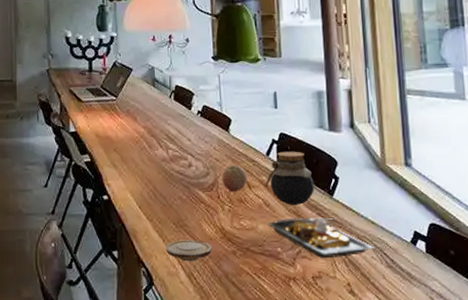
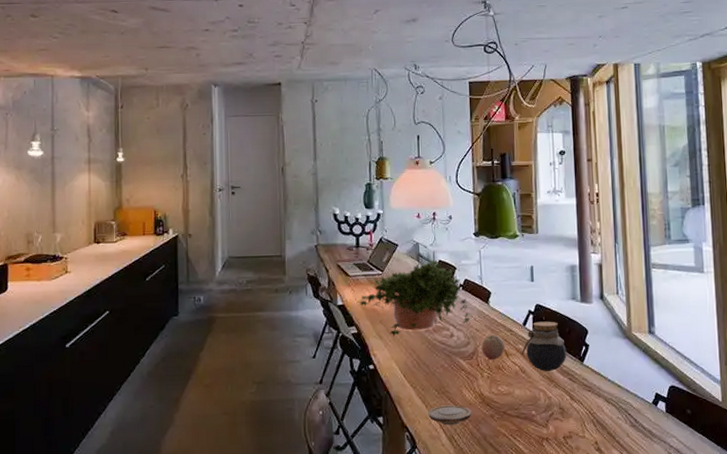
potted plant: none [89,85,213,166] -> present [356,260,474,337]
plate: present [267,217,374,259] -> none [523,382,620,420]

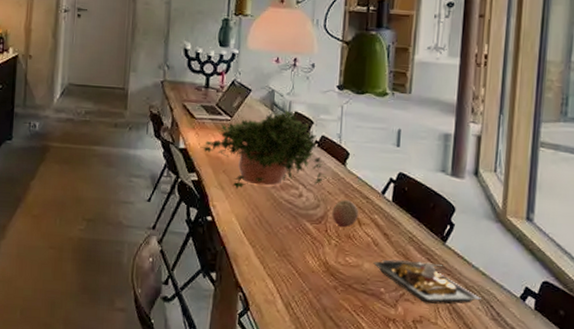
wood slice: present [428,405,471,426] -> none [265,269,313,292]
jar: present [521,321,567,371] -> none [376,191,428,248]
plate: none [523,382,620,420] -> present [373,259,481,305]

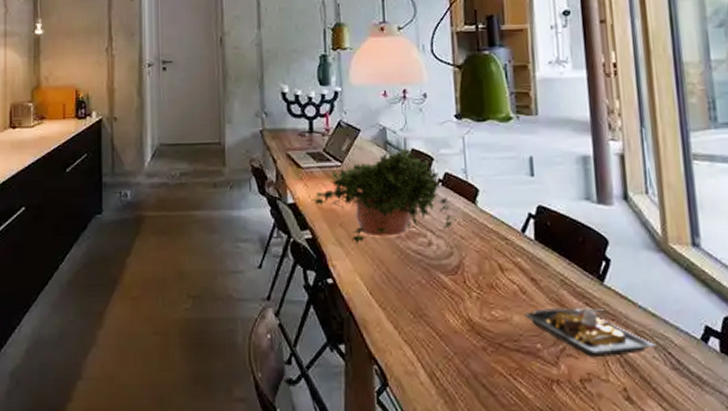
fruit: present [332,200,359,228] -> none [468,243,500,276]

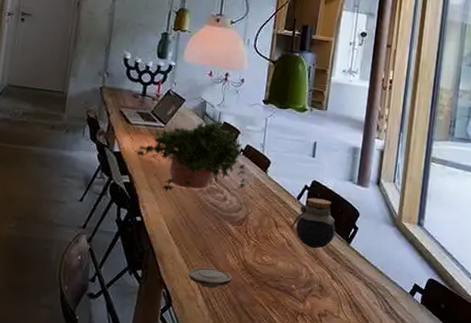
wood slice: none [401,332,457,359] -> present [188,267,232,289]
jar: none [520,227,581,292] -> present [291,197,336,248]
plate: present [524,307,656,358] -> none [286,259,378,300]

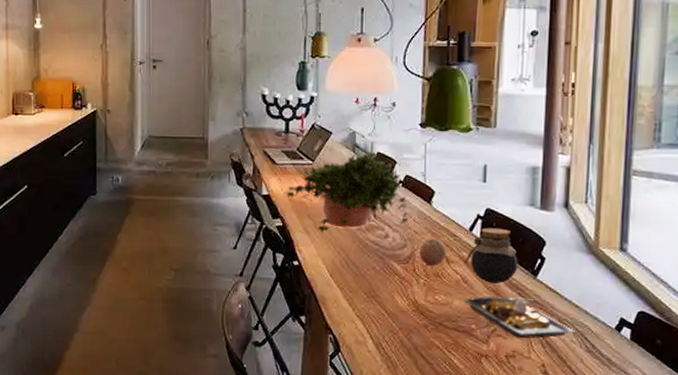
wood slice: present [188,267,232,289] -> none [355,310,403,332]
fruit: none [252,204,277,230] -> present [419,238,447,266]
plate: none [286,259,378,300] -> present [463,295,575,339]

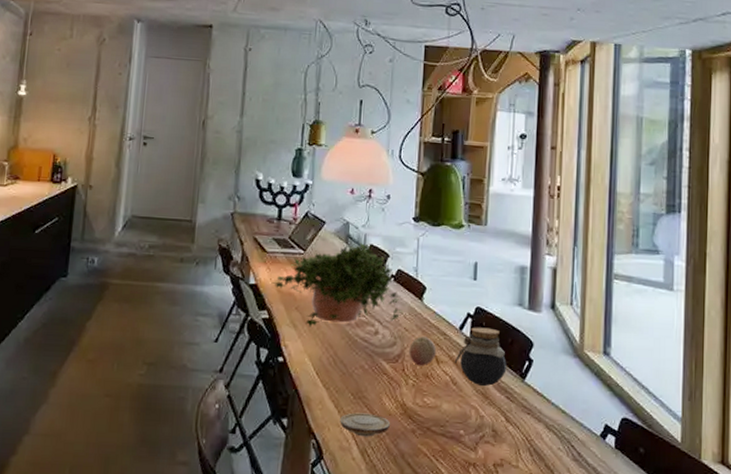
wood slice: none [355,310,403,332] -> present [340,412,390,437]
plate: present [463,295,575,339] -> none [452,398,562,446]

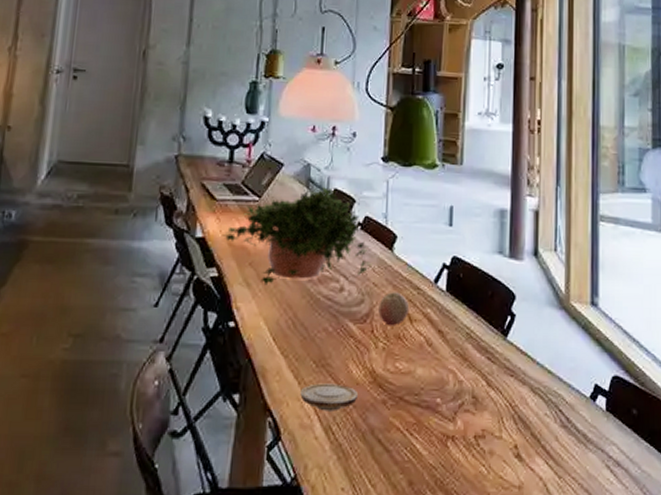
jar: present [454,327,507,386] -> none [429,279,487,346]

